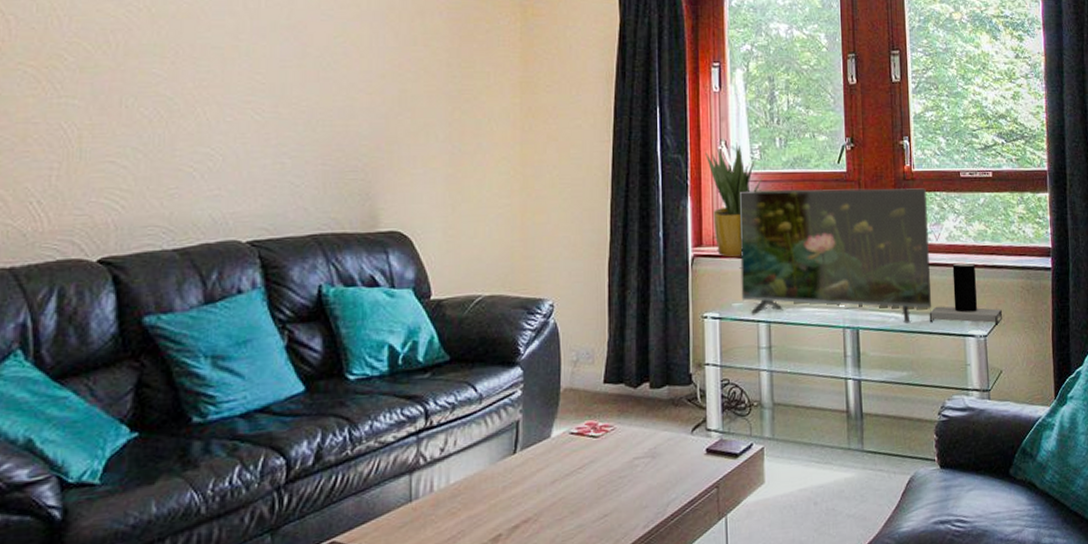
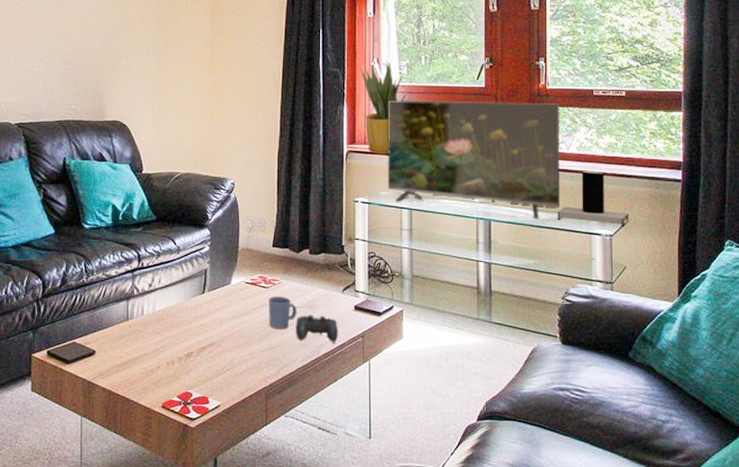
mug: none [600,446,636,491] -> present [269,296,297,330]
control: none [635,466,688,501] -> present [296,315,339,343]

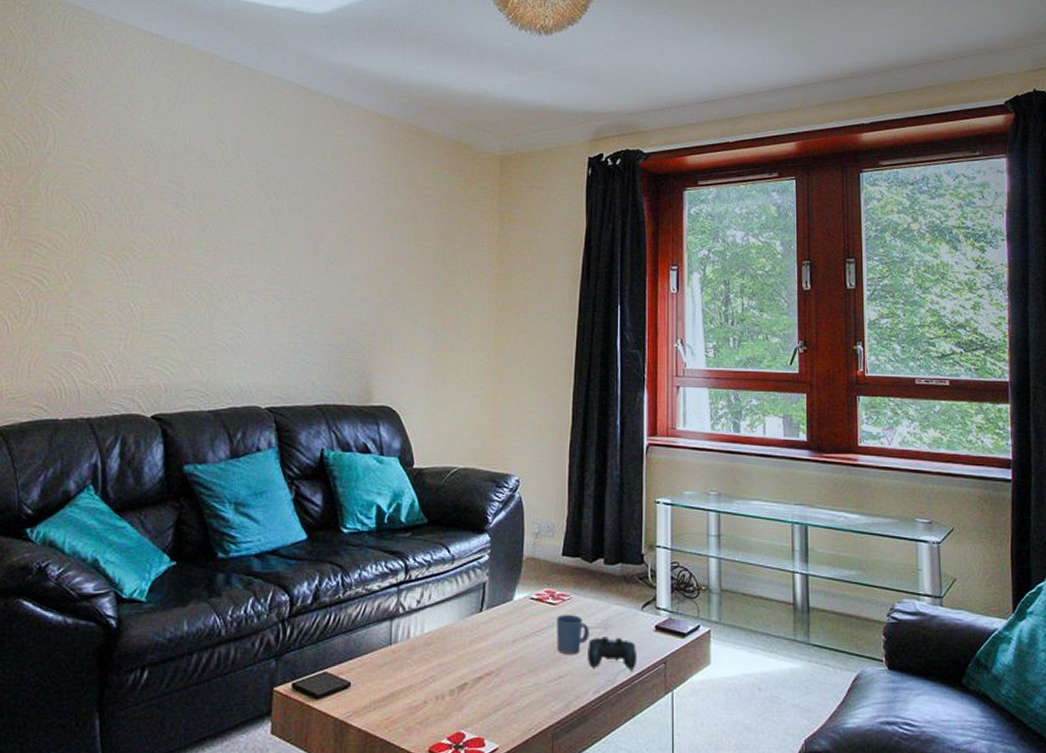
planter: present [360,59,411,155] -> none [662,340,718,449]
television: present [387,100,559,219] -> none [693,386,882,524]
speaker: present [557,170,629,227] -> none [880,468,957,533]

